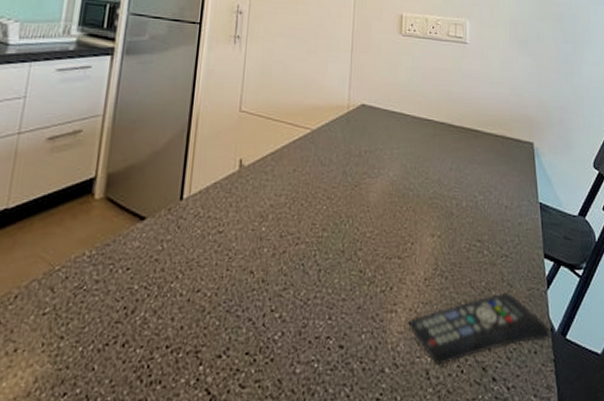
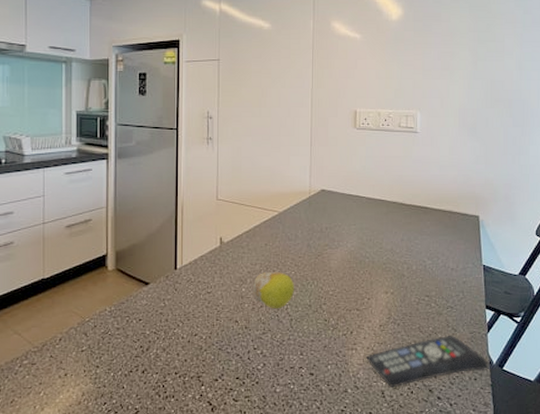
fruit: none [275,205,326,255] -> present [253,271,295,308]

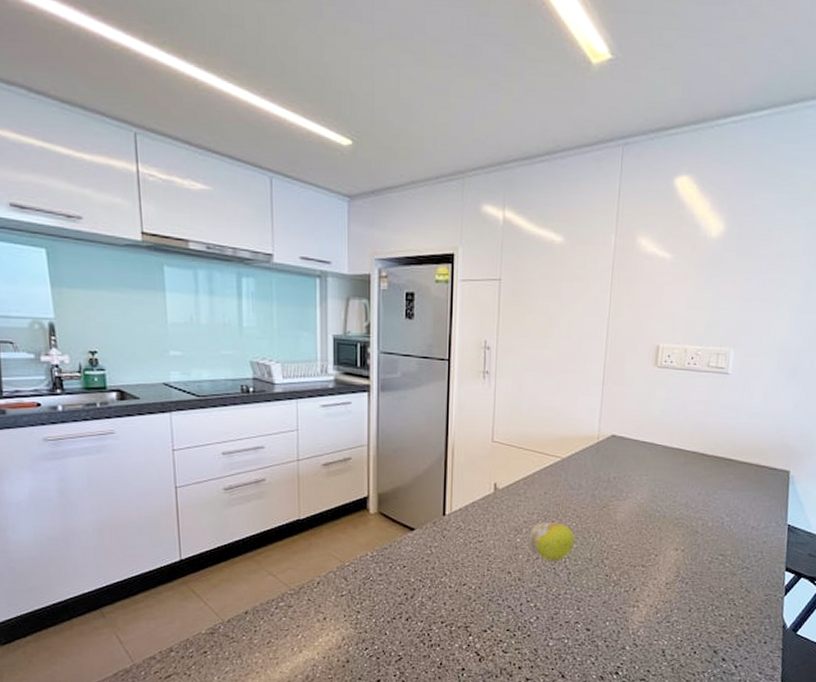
remote control: present [366,335,489,387] -> none [648,596,782,646]

